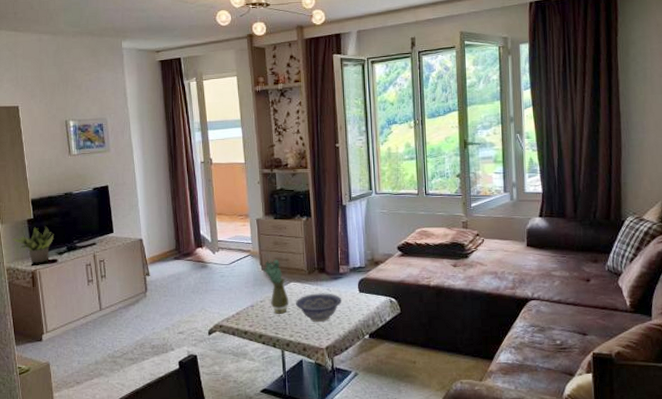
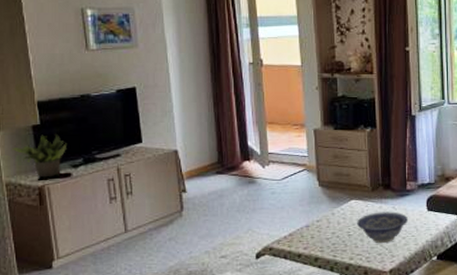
vase: present [264,258,289,314] -> none [321,173,350,235]

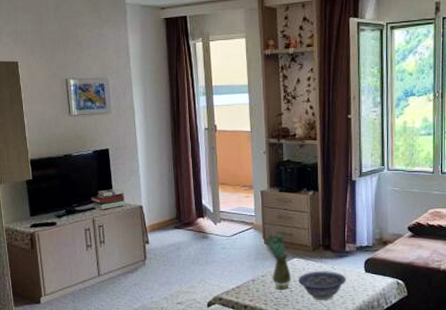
potted plant: present [12,134,68,178] -> none [10,188,54,225]
books: none [114,132,158,157] -> present [91,188,126,210]
vase: none [321,173,350,235] -> present [266,233,292,290]

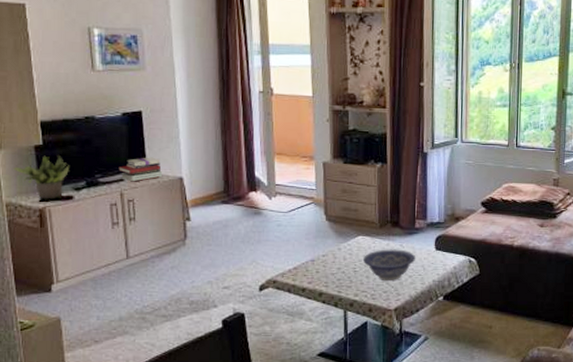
potted plant: none [10,188,54,225] -> present [13,155,70,199]
vase: present [266,233,292,290] -> none [328,208,356,270]

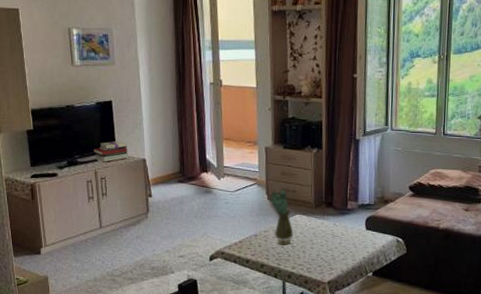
potted plant: present [13,155,70,199] -> none [10,138,55,176]
vase: none [328,208,356,270] -> present [269,189,294,245]
decorative bowl: present [363,249,416,282] -> none [300,227,348,257]

